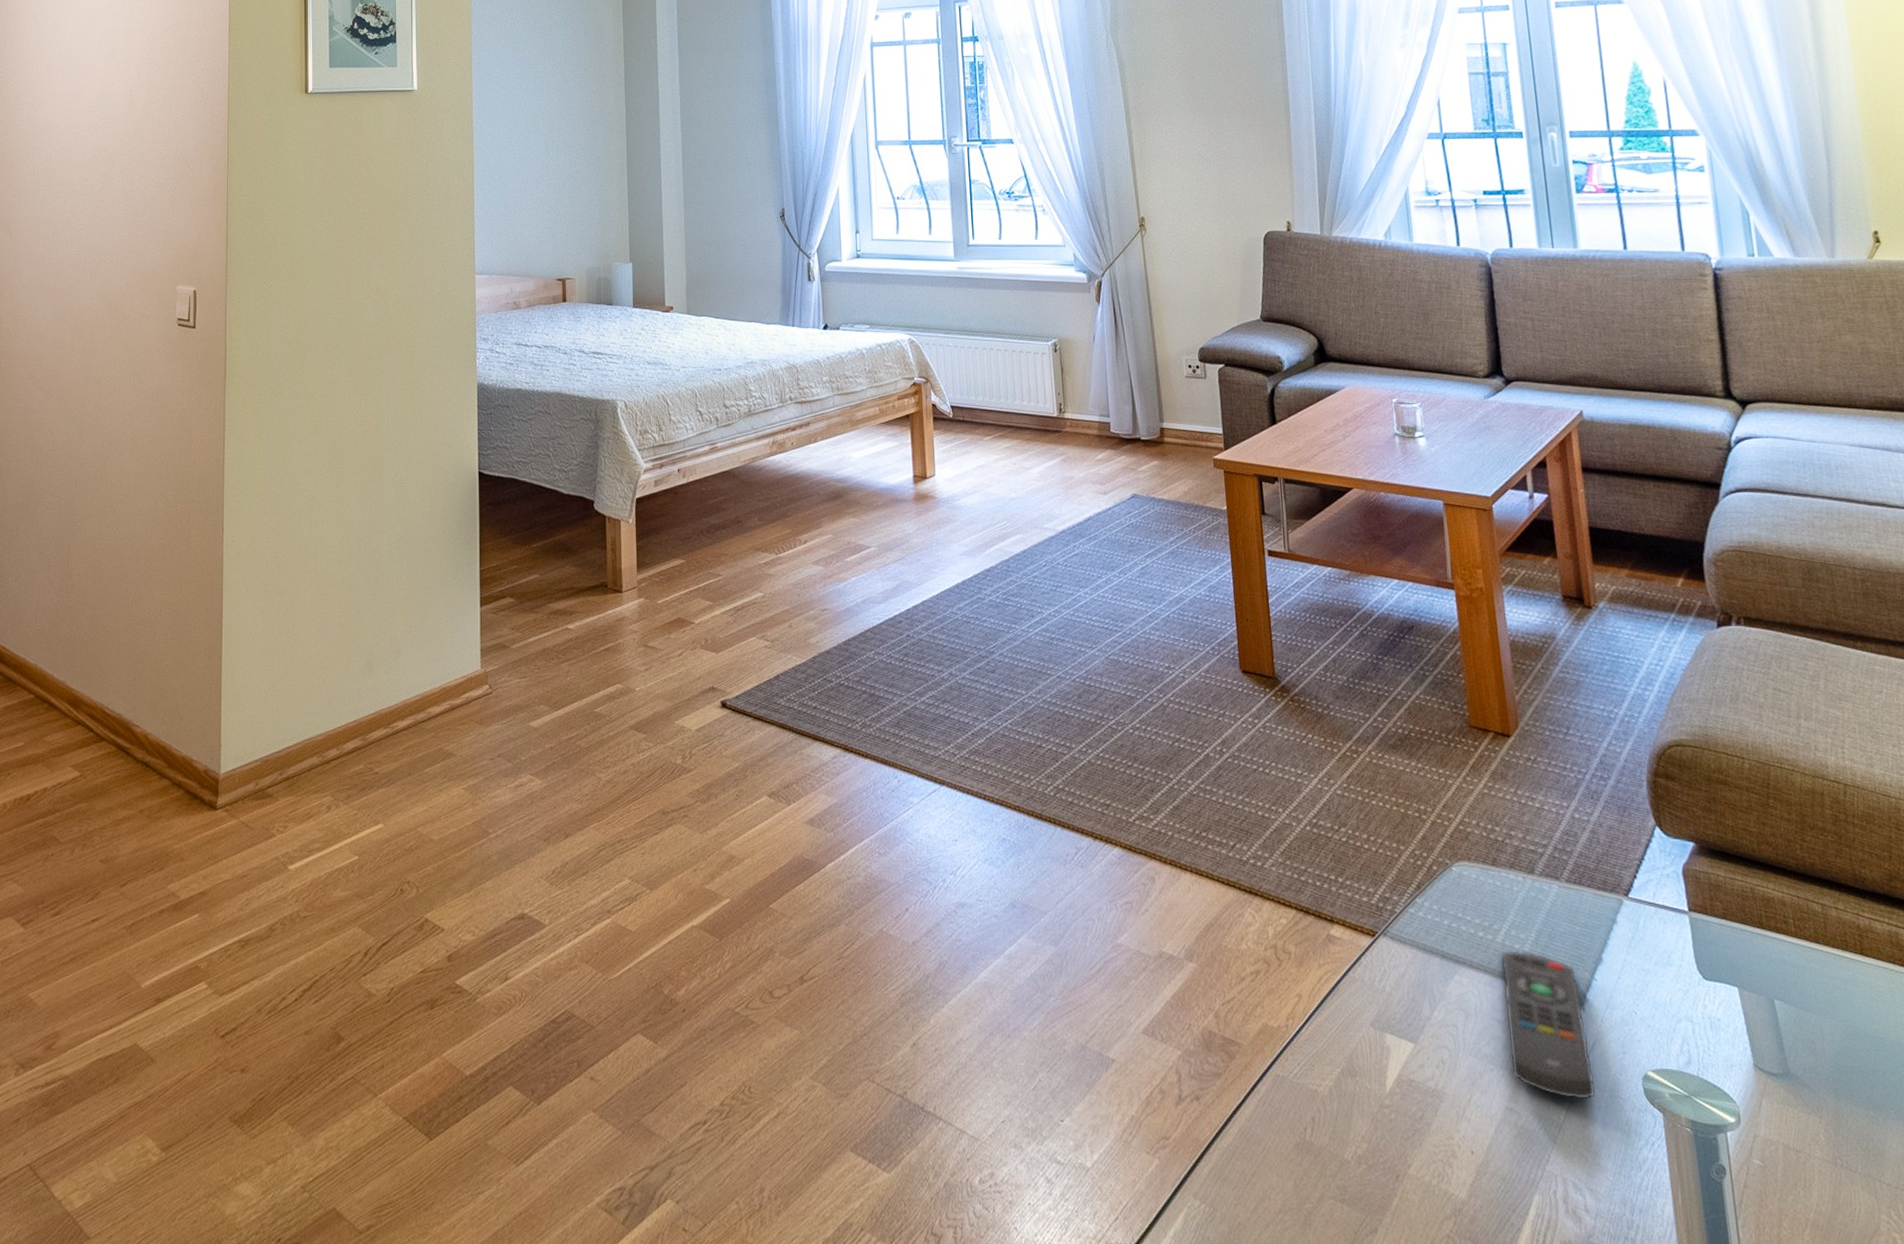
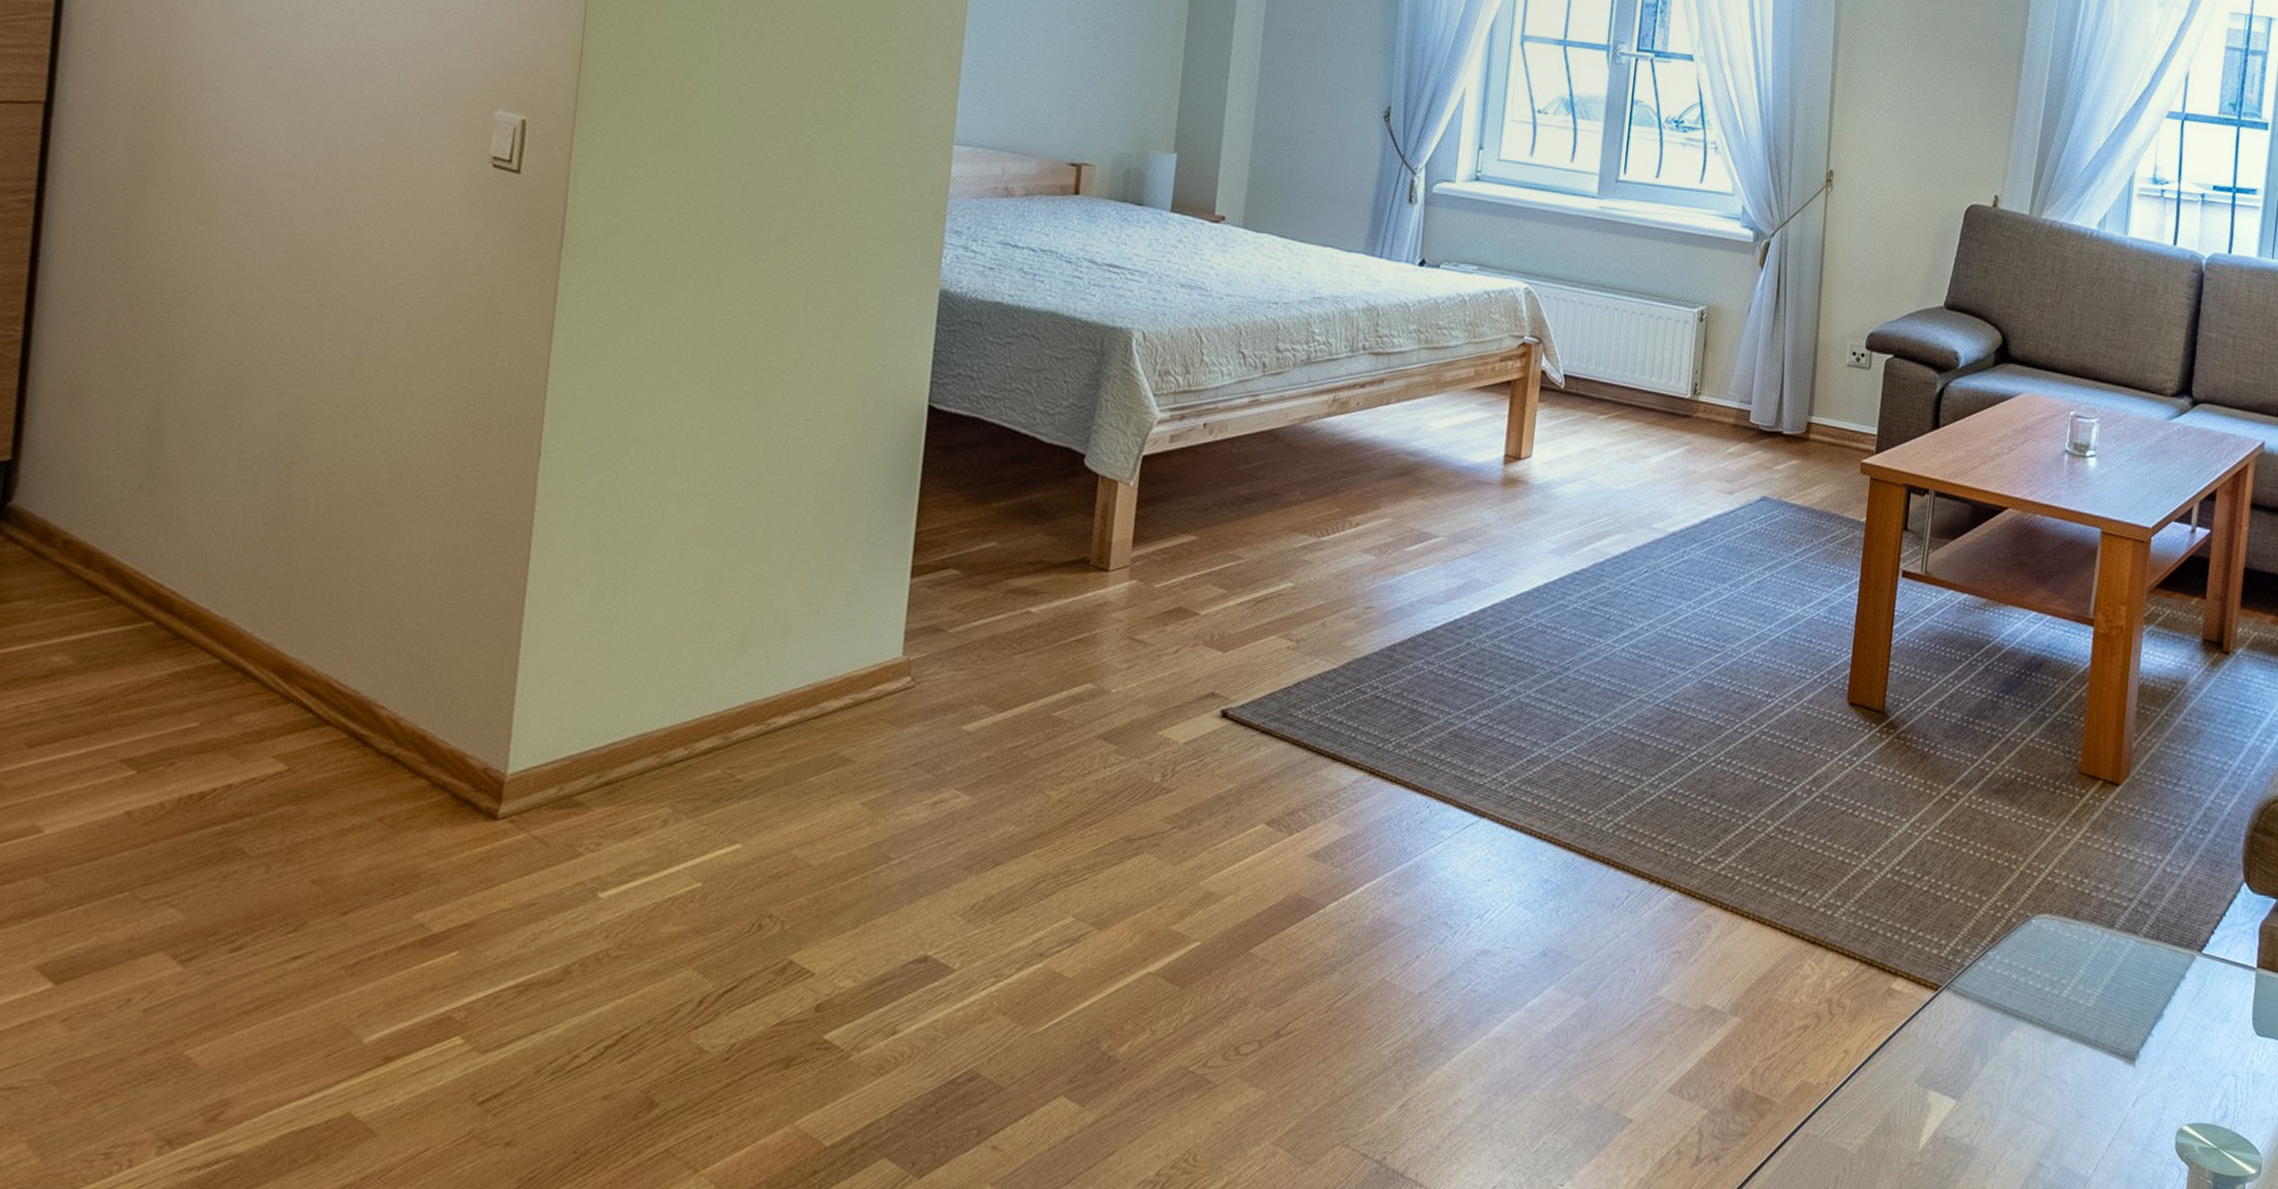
remote control: present [1502,950,1595,1100] -> none [2050,1006,2134,1154]

